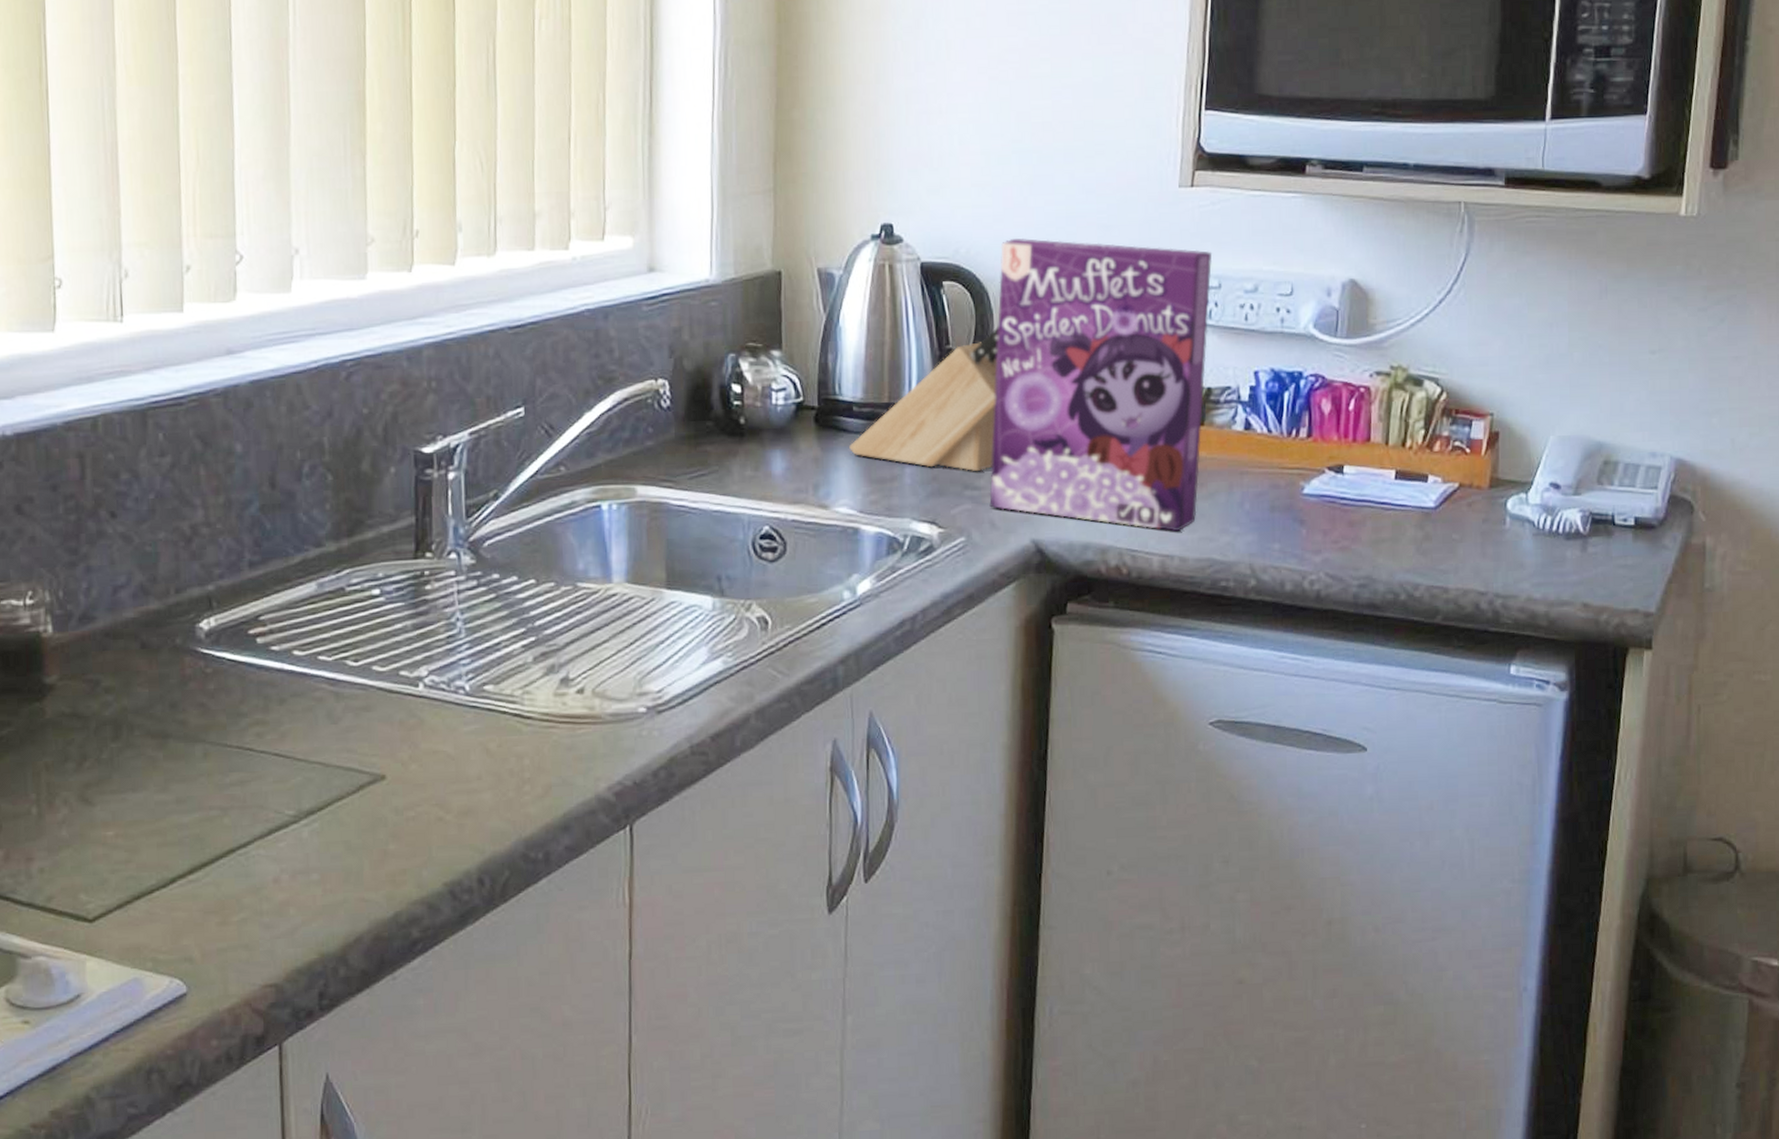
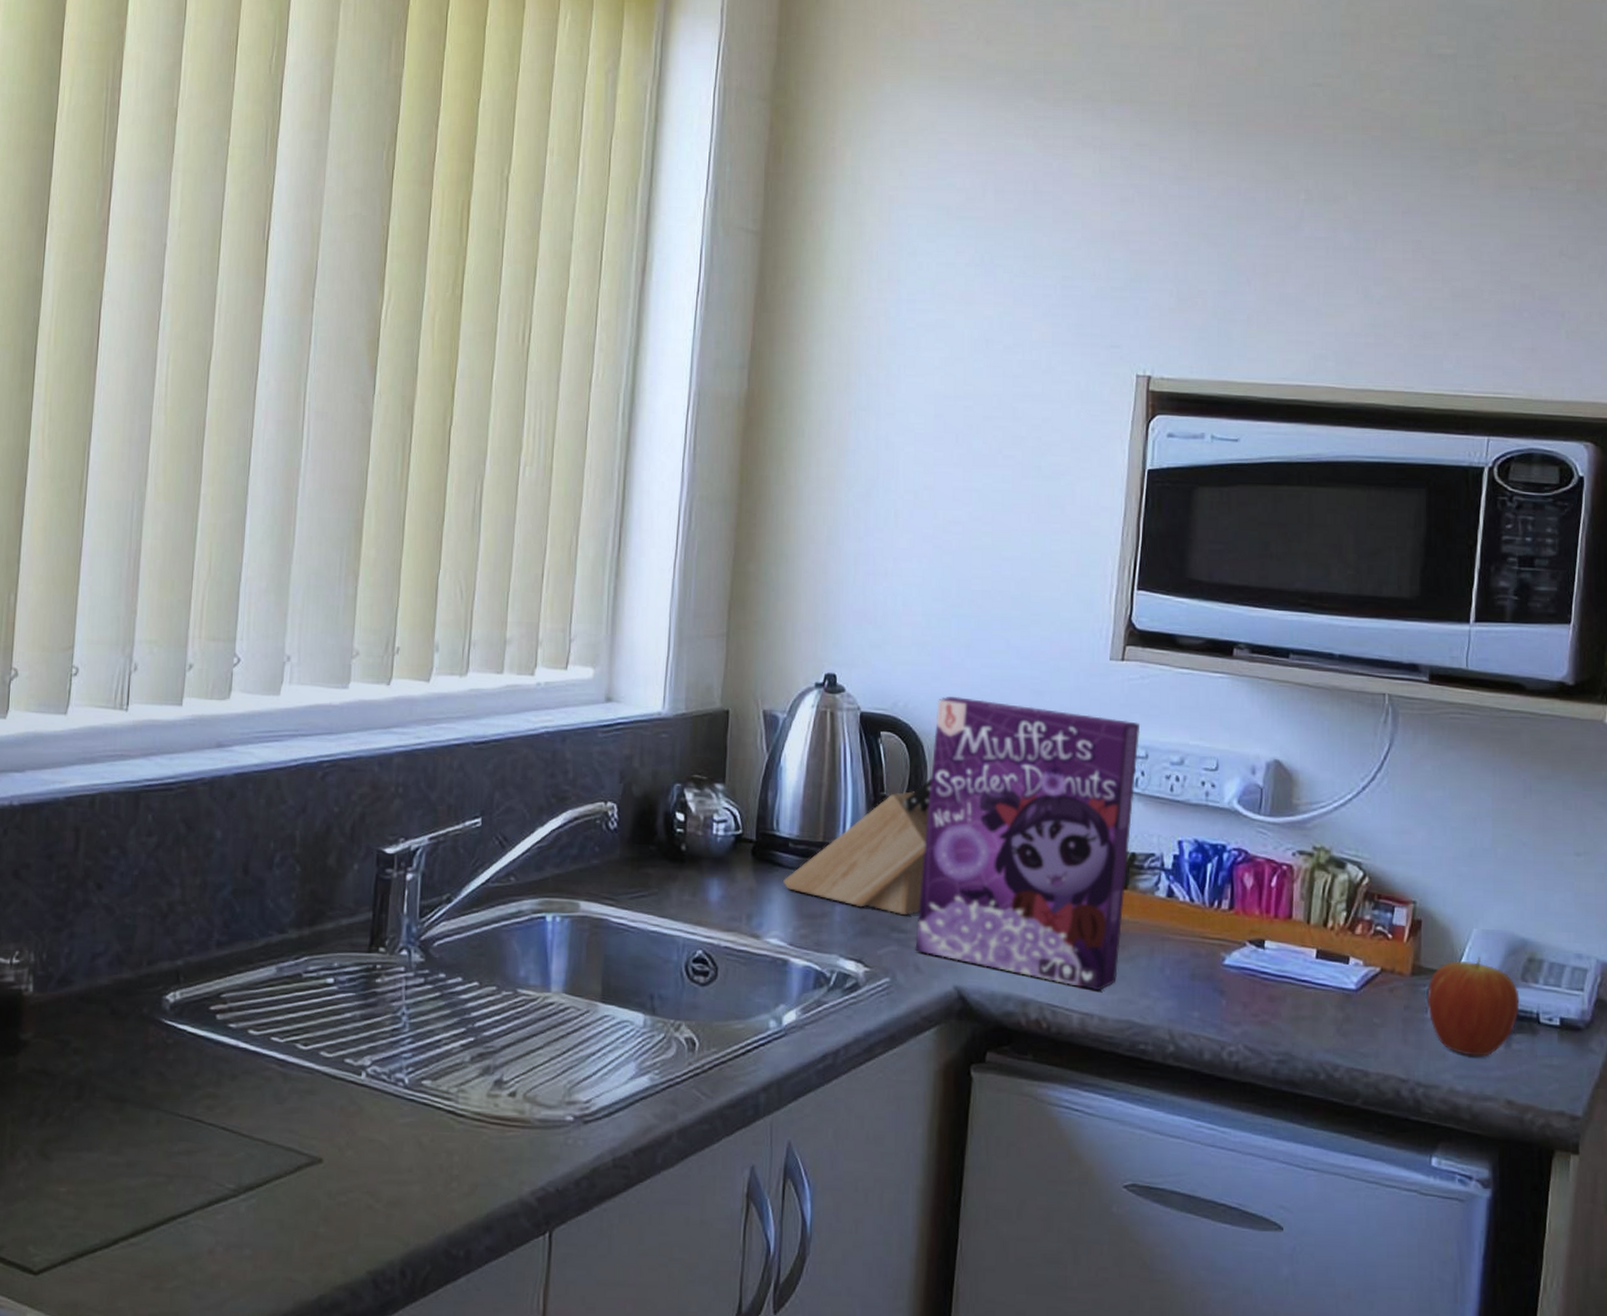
fruit: none [1505,463,1595,563] -> present [1428,956,1520,1057]

